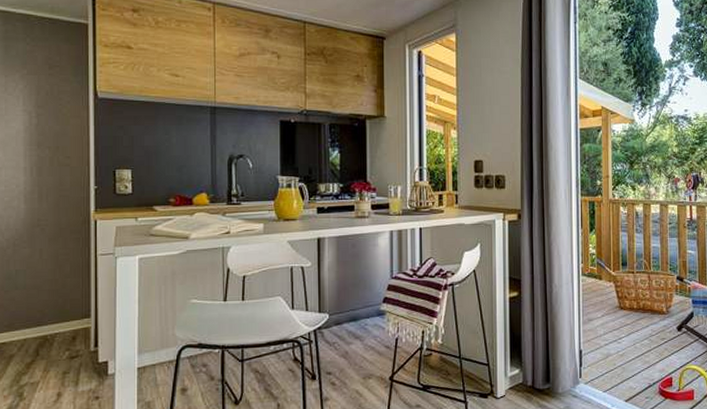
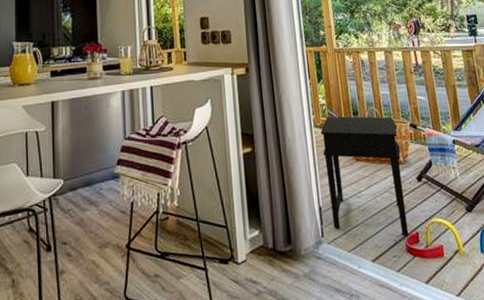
side table: none [588,265,665,380] -> present [320,116,409,237]

